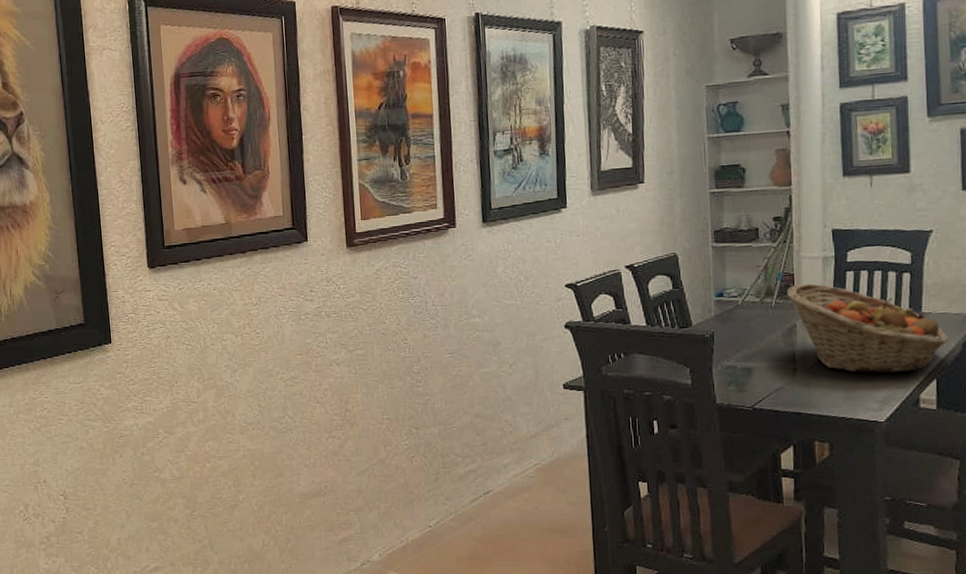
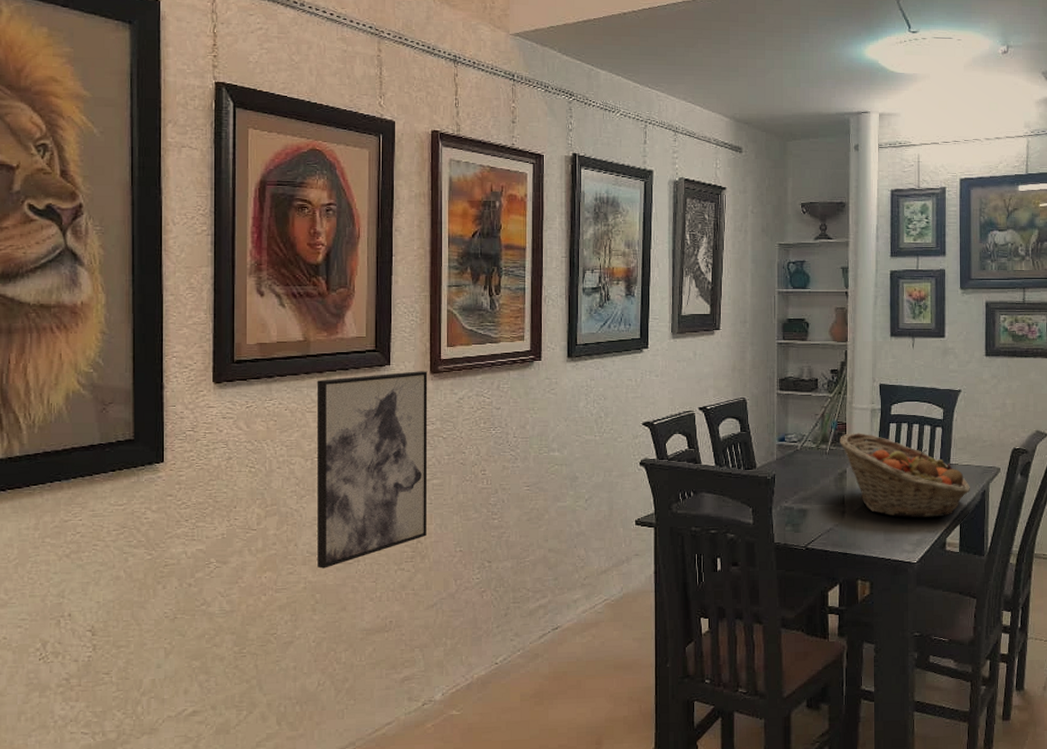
wall art: none [240,245,354,437] -> present [316,371,428,569]

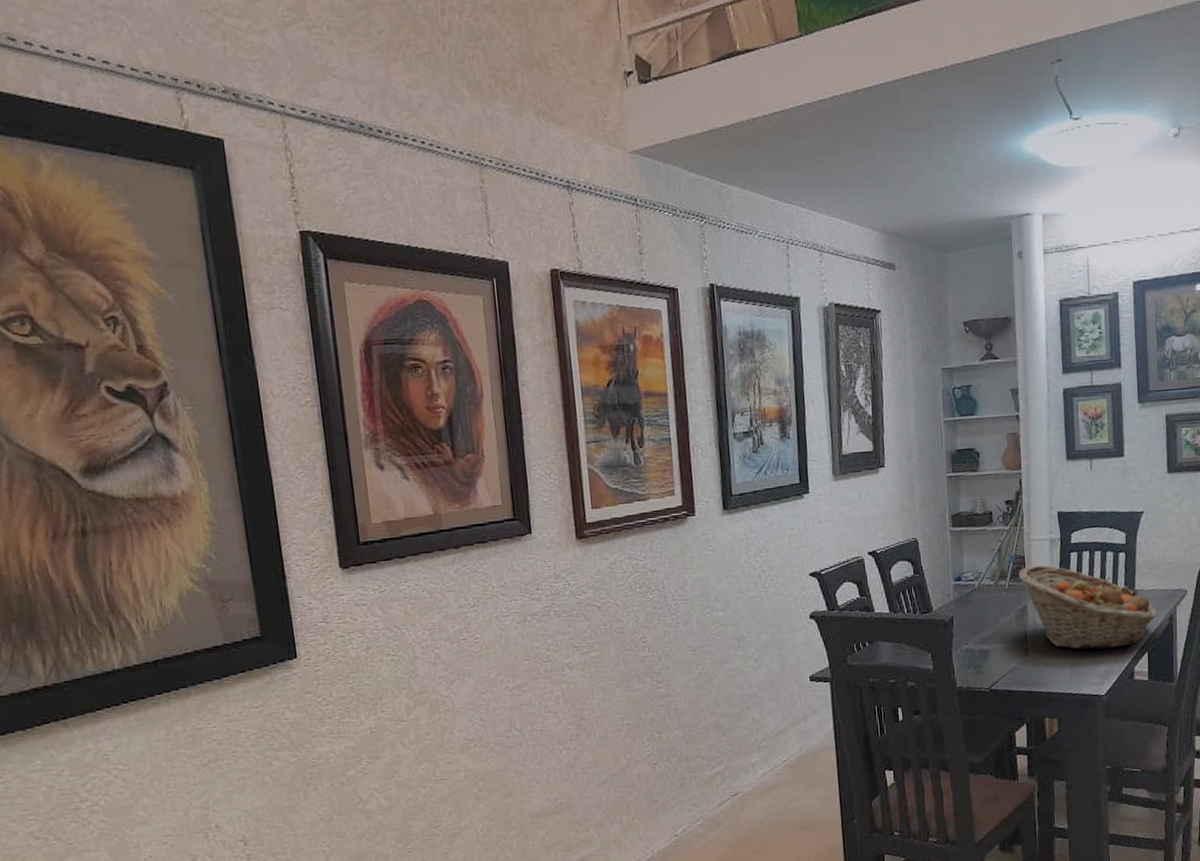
wall art: present [316,371,428,569] -> none [453,537,590,755]

